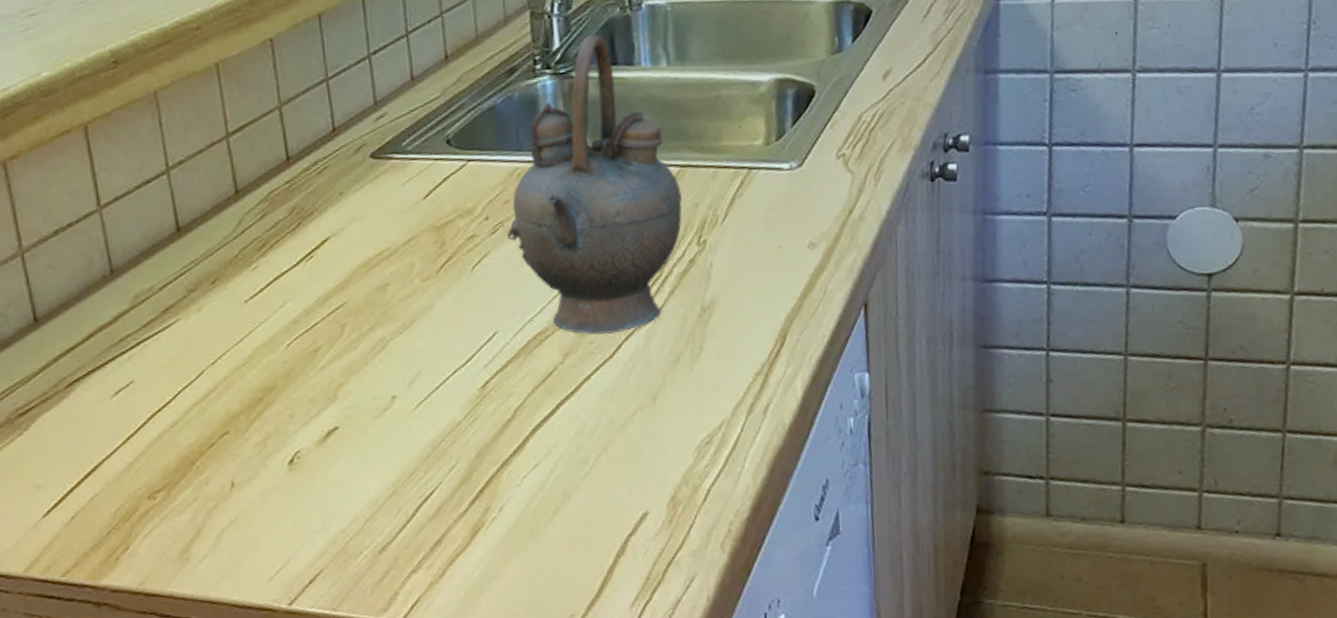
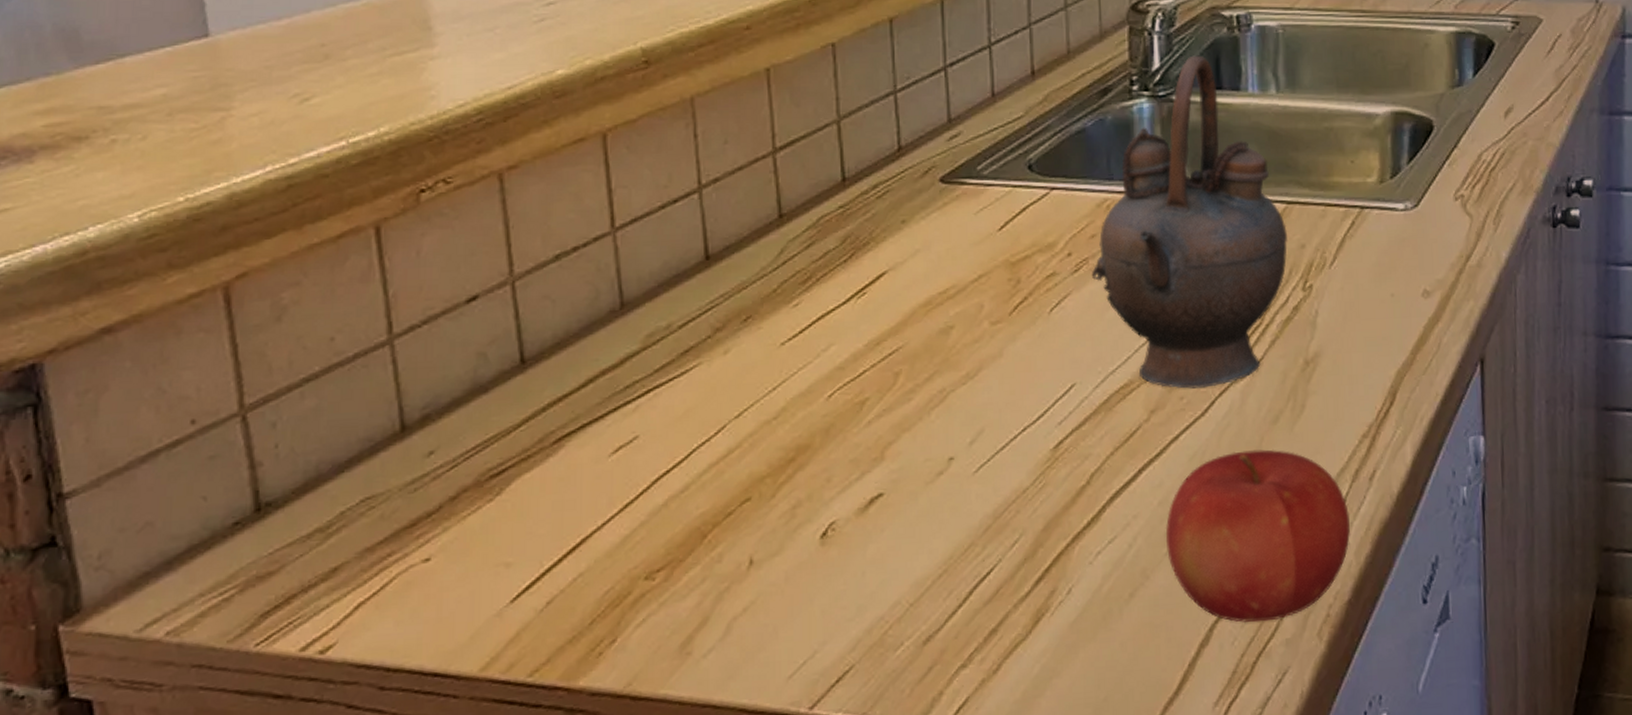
fruit: none [582,386,748,536] -> present [1165,449,1351,623]

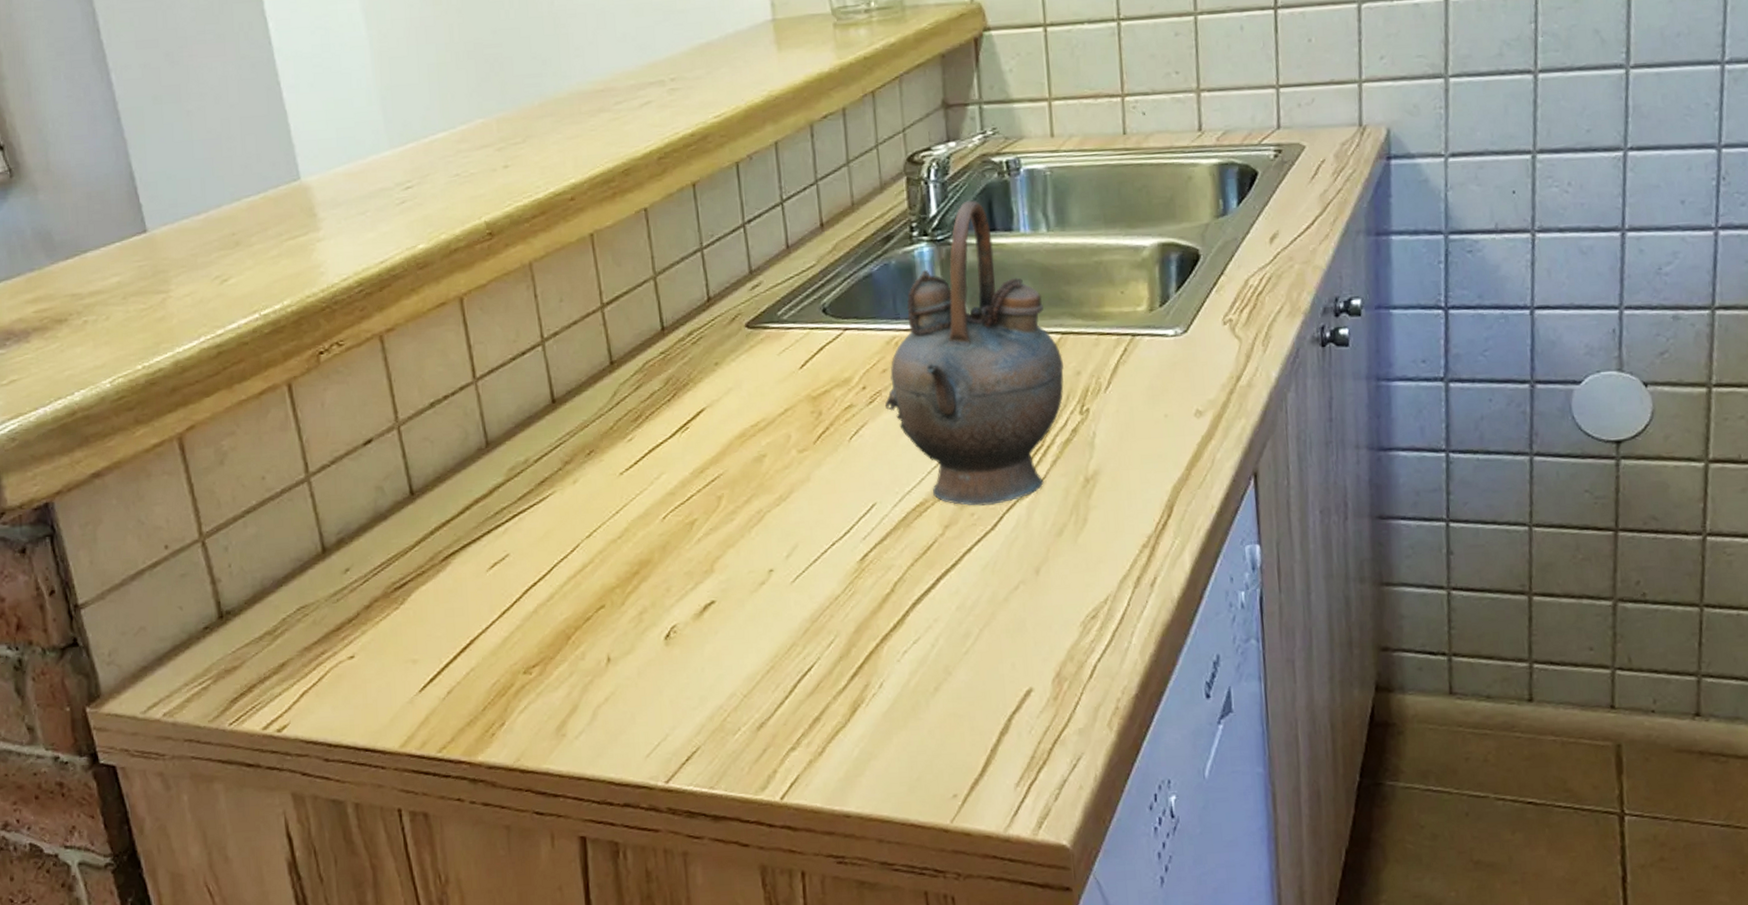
fruit: present [1165,449,1351,623] -> none [963,559,1136,714]

